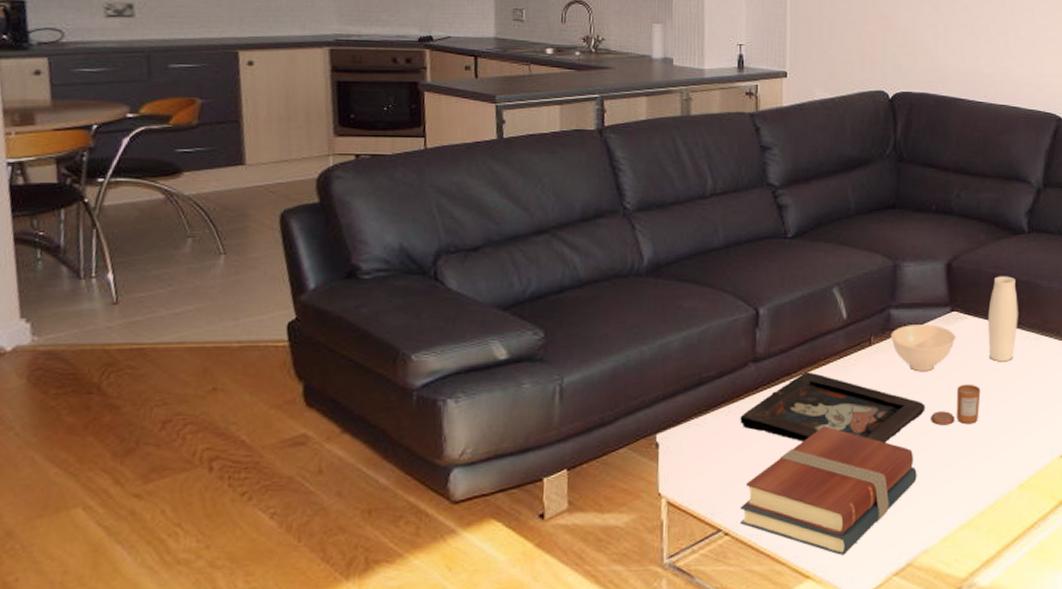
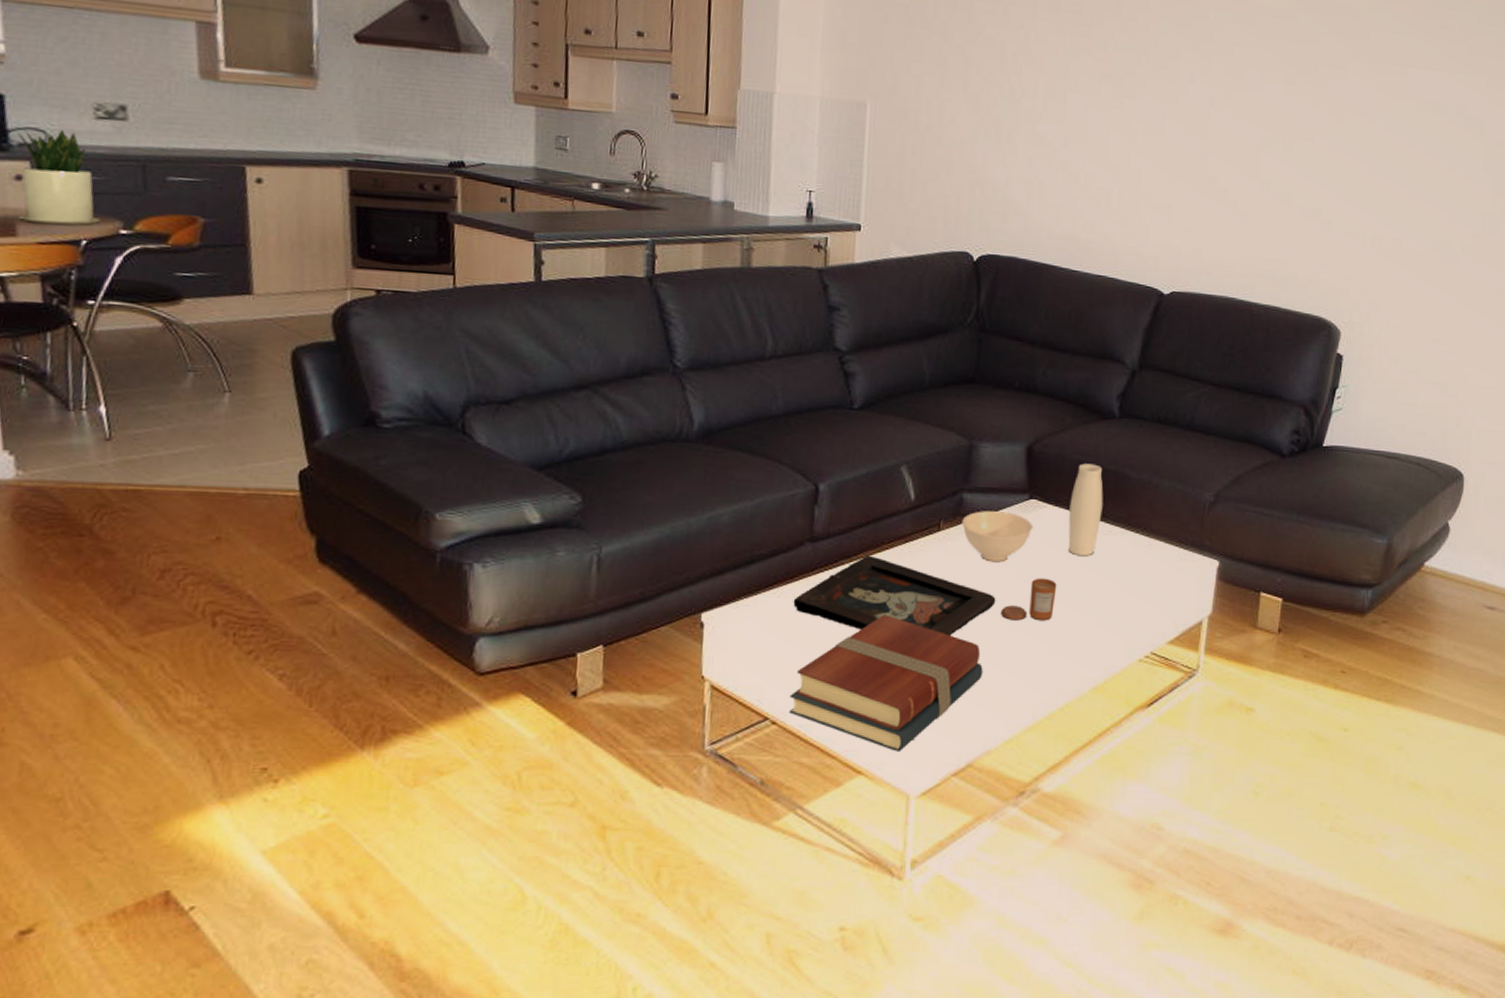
planter: none [36,29,111,114] -> present [17,128,102,227]

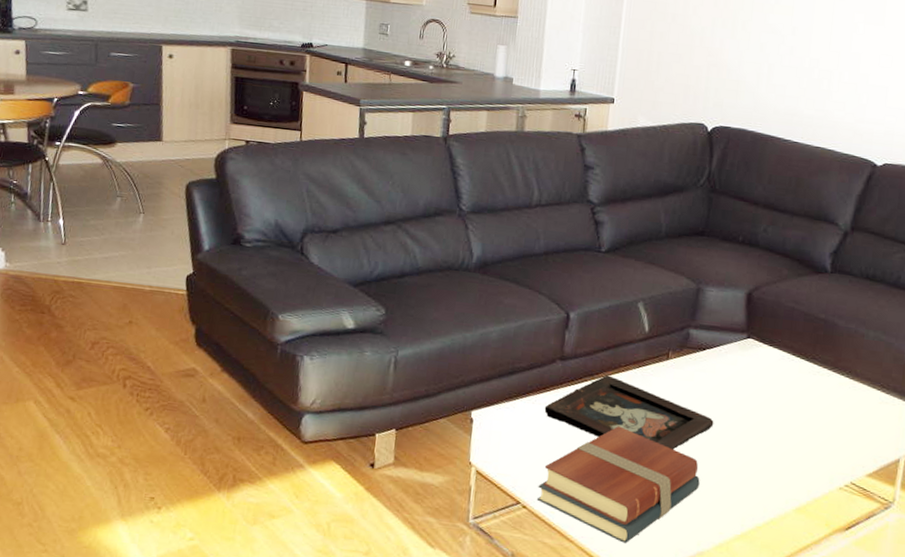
planter: present [17,128,102,227] -> none [15,17,68,88]
bowl: present [962,511,1033,563] -> none [687,345,749,391]
candle: present [1001,577,1057,621] -> none [718,407,768,445]
vase: present [1068,463,1104,557] -> none [780,310,814,393]

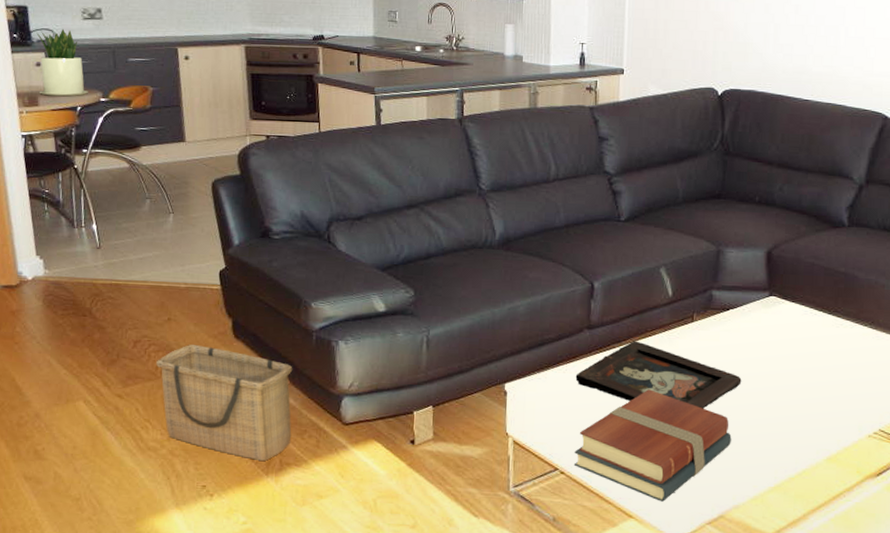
planter: none [15,17,68,88] -> present [36,29,89,98]
basket: none [112,350,255,476] -> present [155,345,293,461]

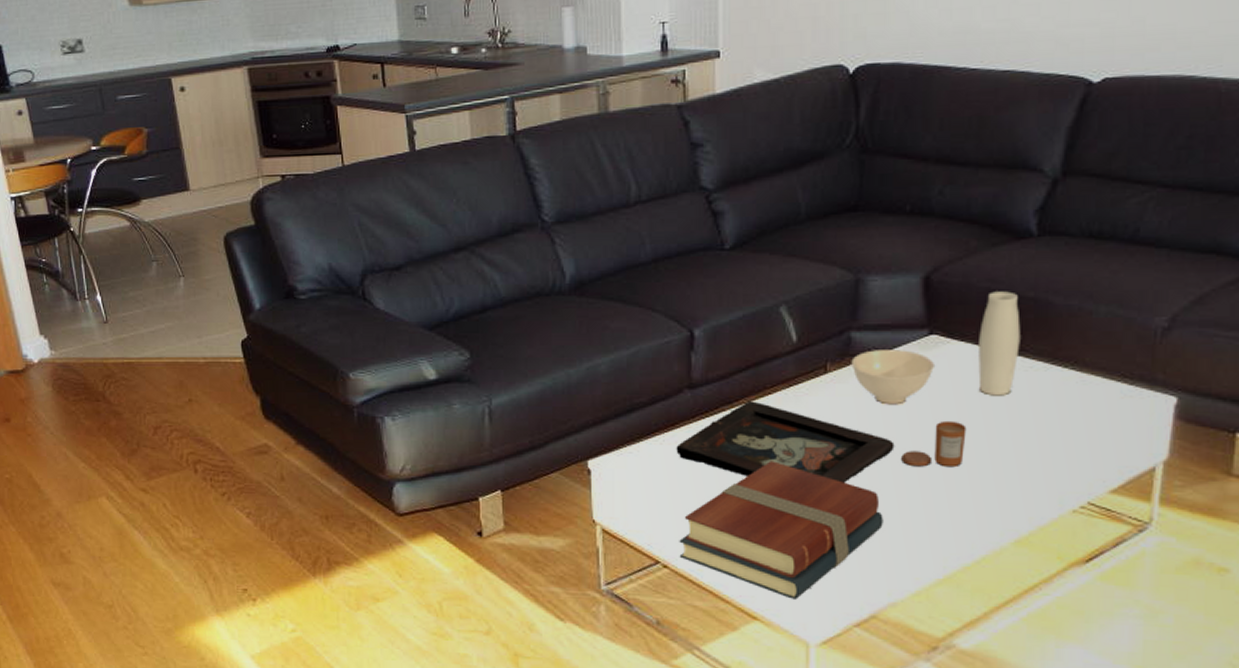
planter: present [36,29,89,98] -> none [14,68,78,151]
basket: present [155,345,293,461] -> none [179,429,339,560]
bowl: none [712,305,772,349] -> present [851,350,934,405]
candle: none [746,362,794,400] -> present [901,420,967,468]
vase: none [804,266,835,346] -> present [978,291,1021,396]

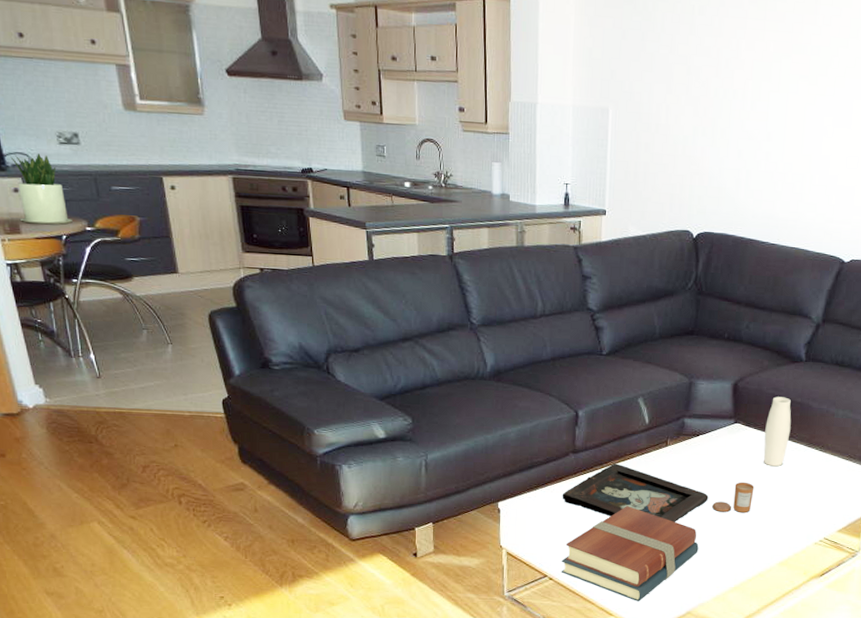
planter: none [14,68,78,151] -> present [10,153,74,226]
bowl: present [851,350,934,405] -> none [683,432,737,470]

